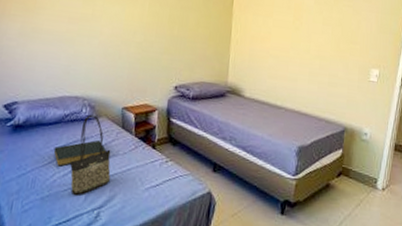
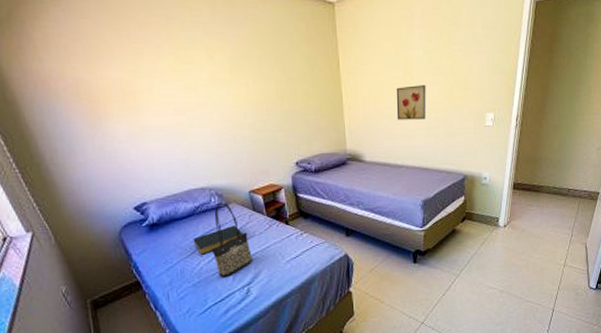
wall art: none [282,30,314,65] -> present [396,85,427,120]

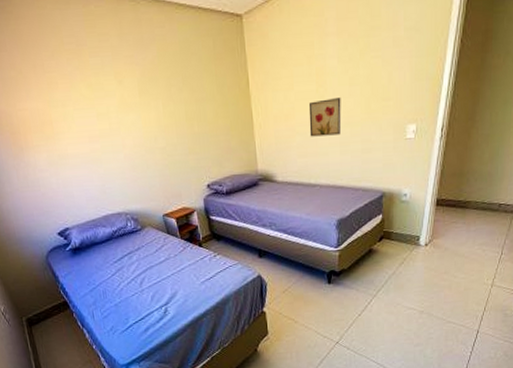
hardback book: present [193,225,243,255] -> none [113,248,159,277]
tote bag: present [211,202,253,277] -> none [129,226,170,298]

